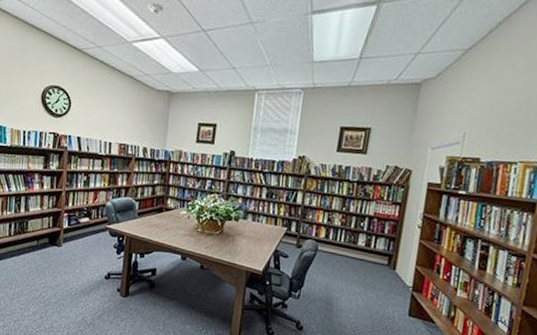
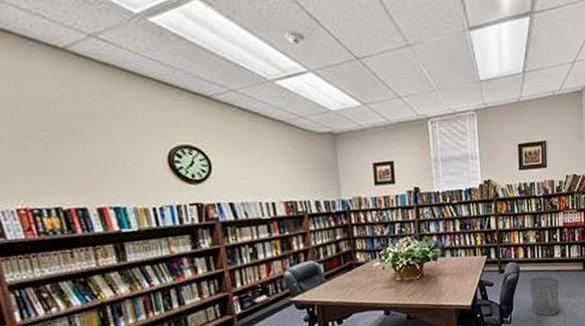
waste bin: none [324,260,358,303] -> present [530,277,560,316]

